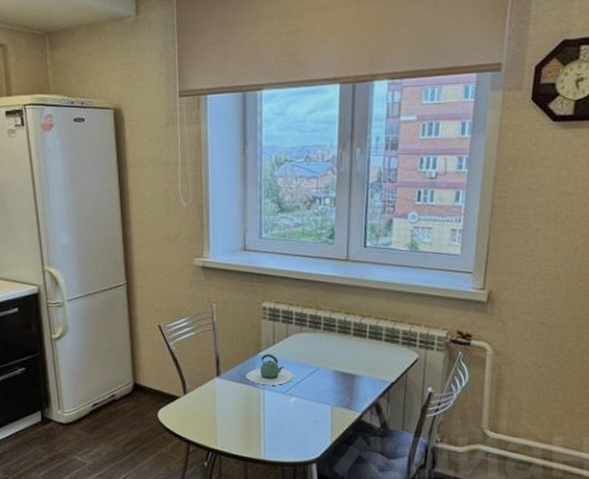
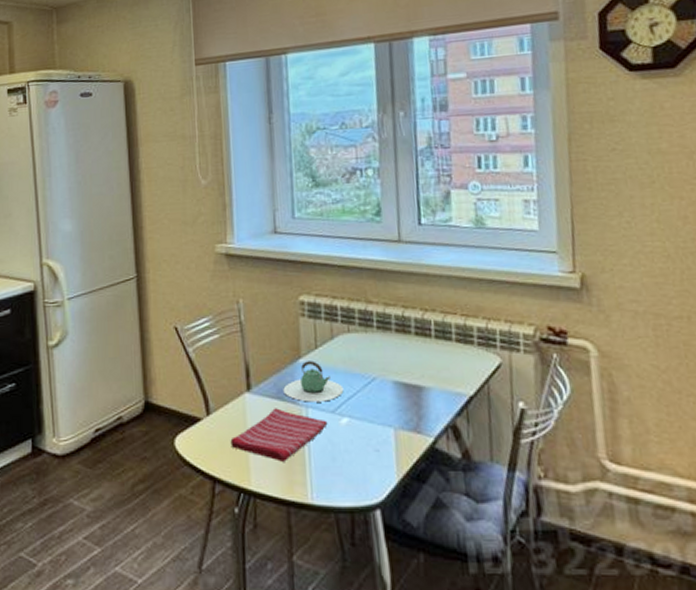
dish towel: none [202,390,280,429] -> present [230,408,328,462]

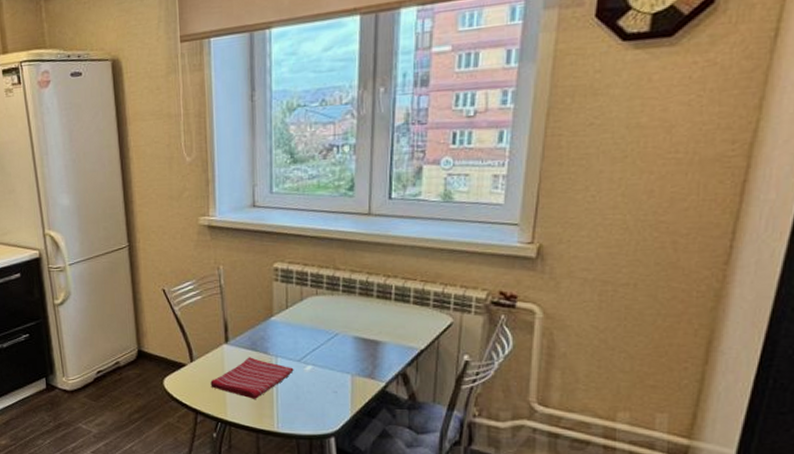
teapot: present [283,360,344,402] -> none [256,318,310,353]

